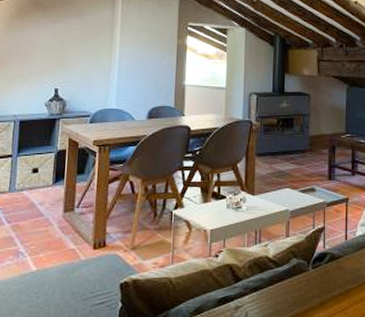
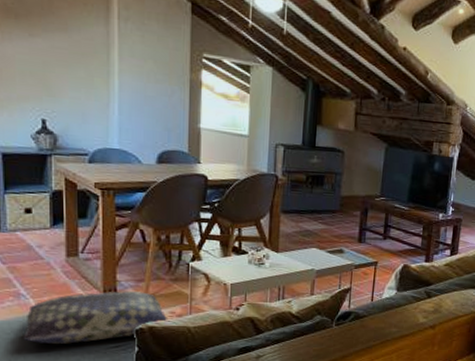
cushion: none [17,243,153,303] -> present [23,291,170,344]

